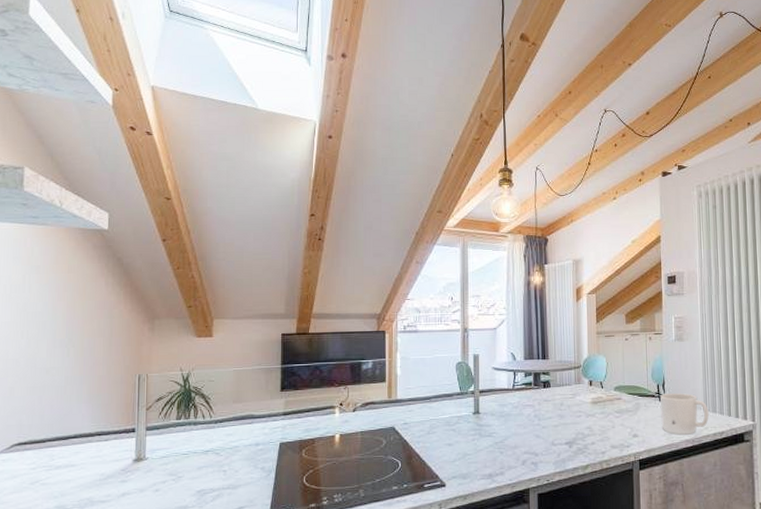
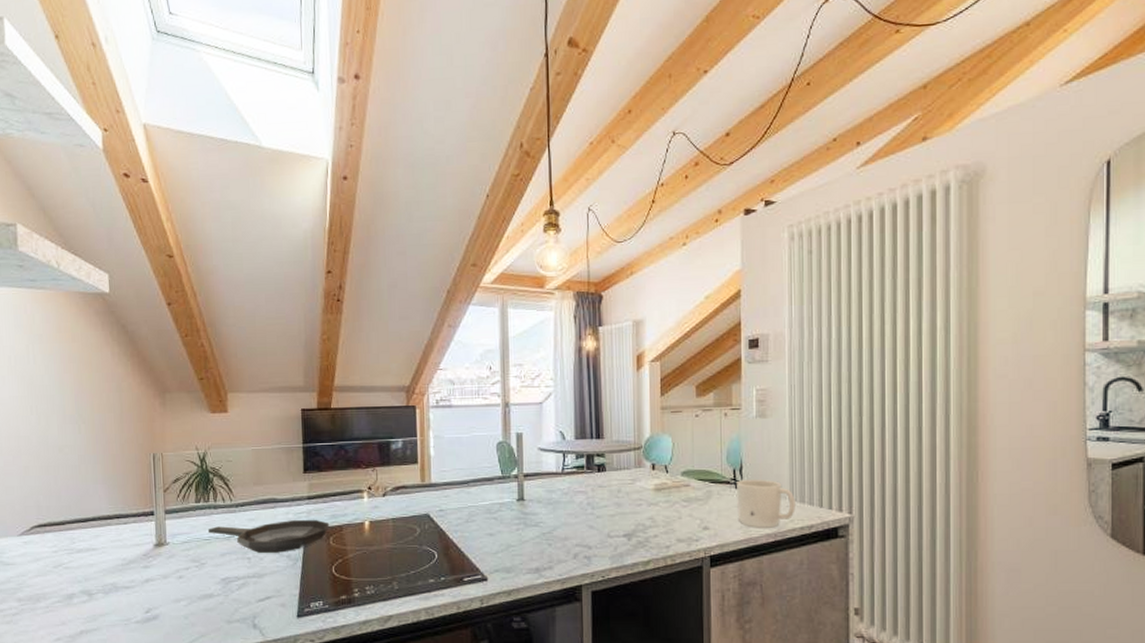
frying pan: none [186,433,303,466] -> present [207,519,330,553]

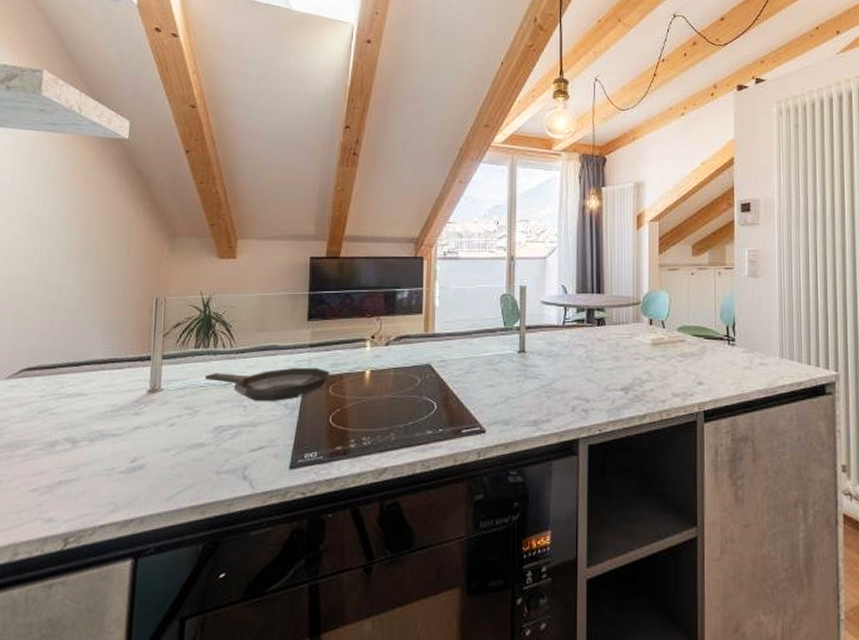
mug: present [737,479,796,529] -> none [730,335,785,385]

